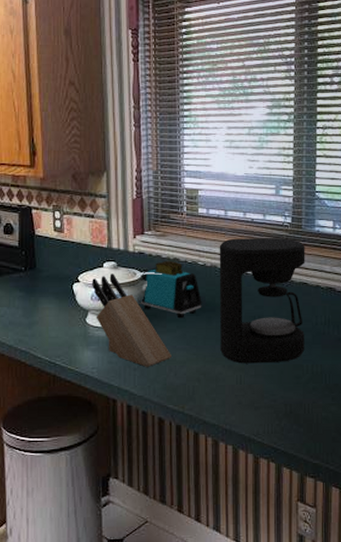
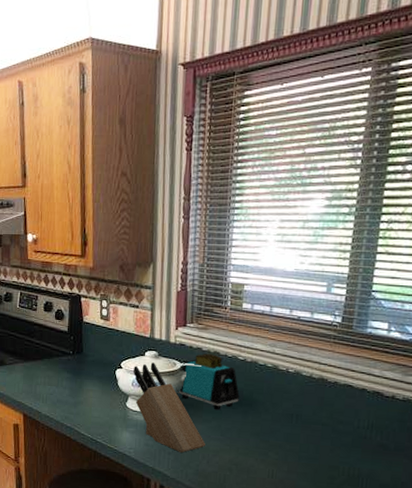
coffee maker: present [219,238,305,364] -> none [254,335,354,462]

